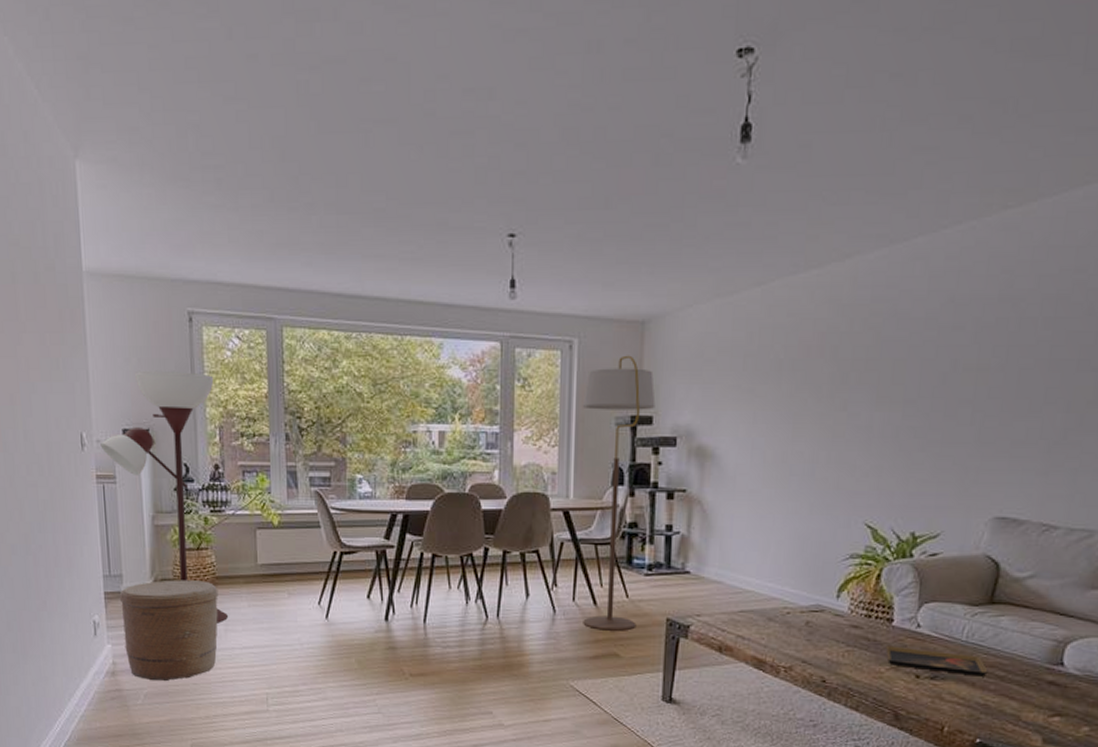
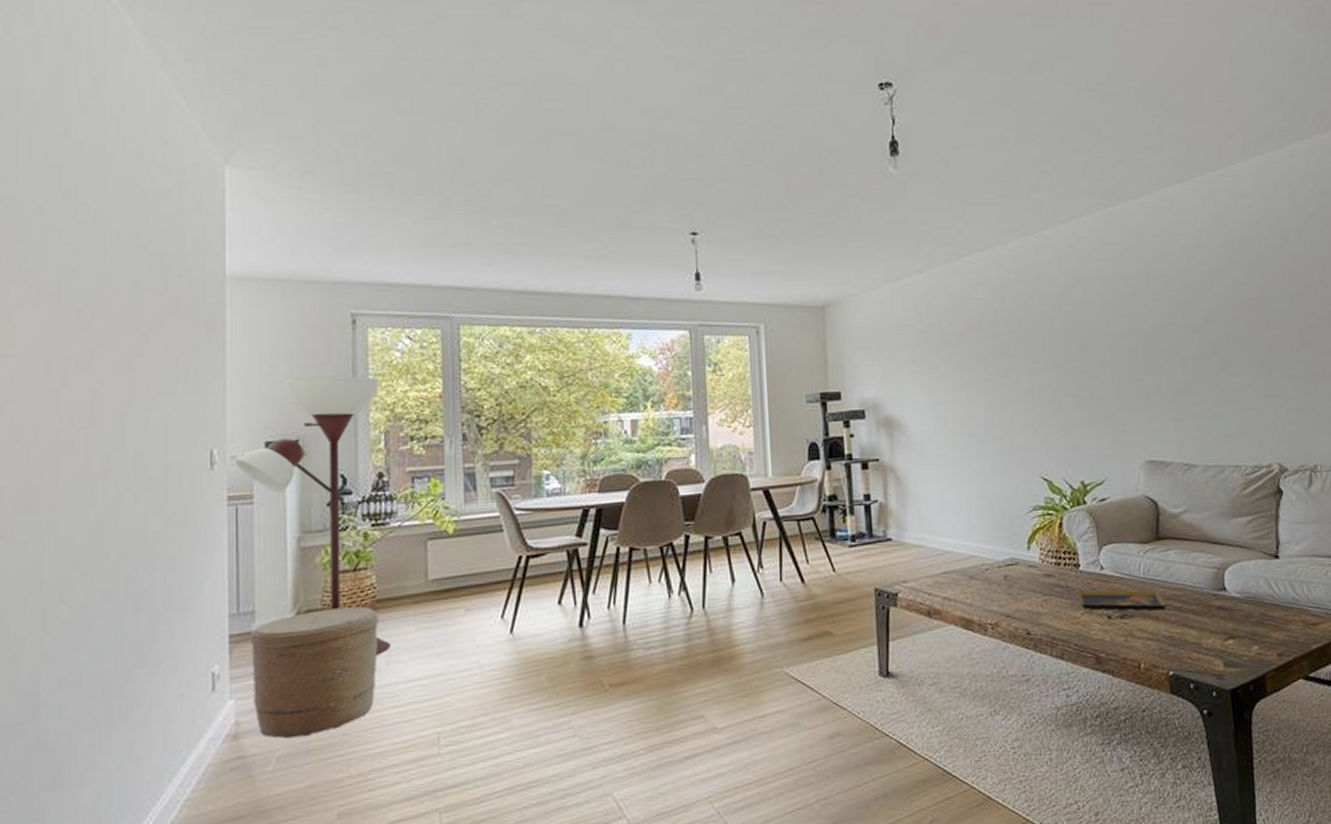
floor lamp: present [582,355,656,631] -> none [773,337,846,609]

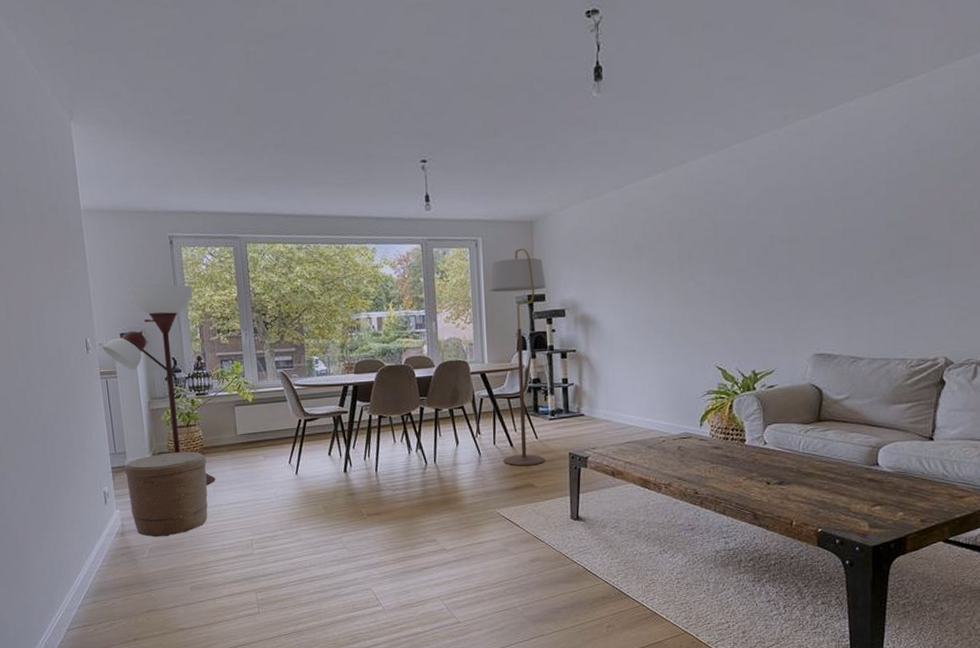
floor lamp: none [773,337,846,609] -> present [489,248,546,467]
decorative tray: present [1077,589,1167,611] -> none [741,460,822,480]

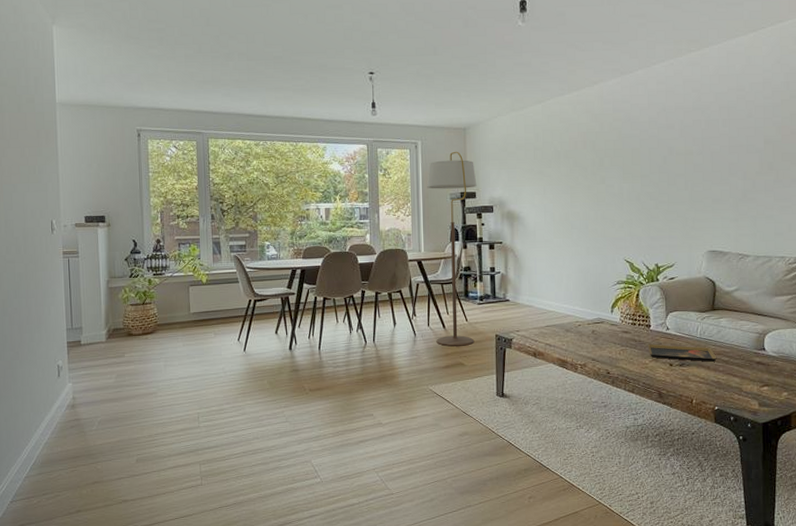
floor lamp: present [102,284,215,485] -> none [67,172,167,361]
basket: present [124,451,208,538] -> none [79,328,160,410]
decorative tray: none [741,460,822,480] -> present [647,344,717,362]

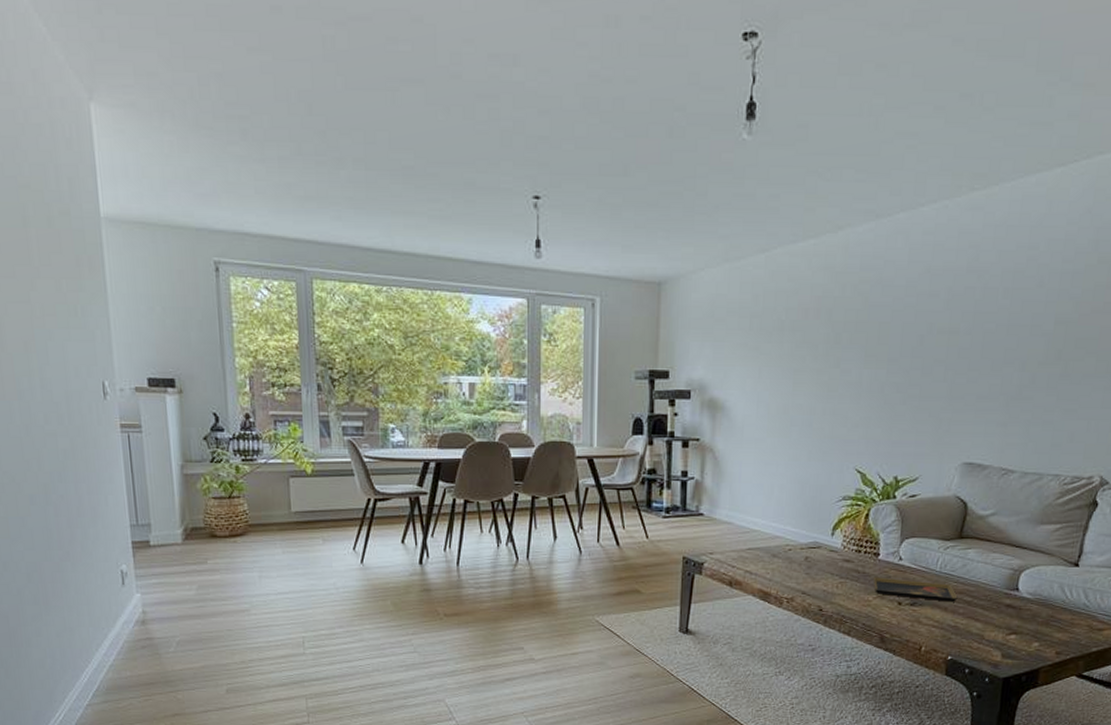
floor lamp: present [426,151,477,347] -> none [604,313,672,569]

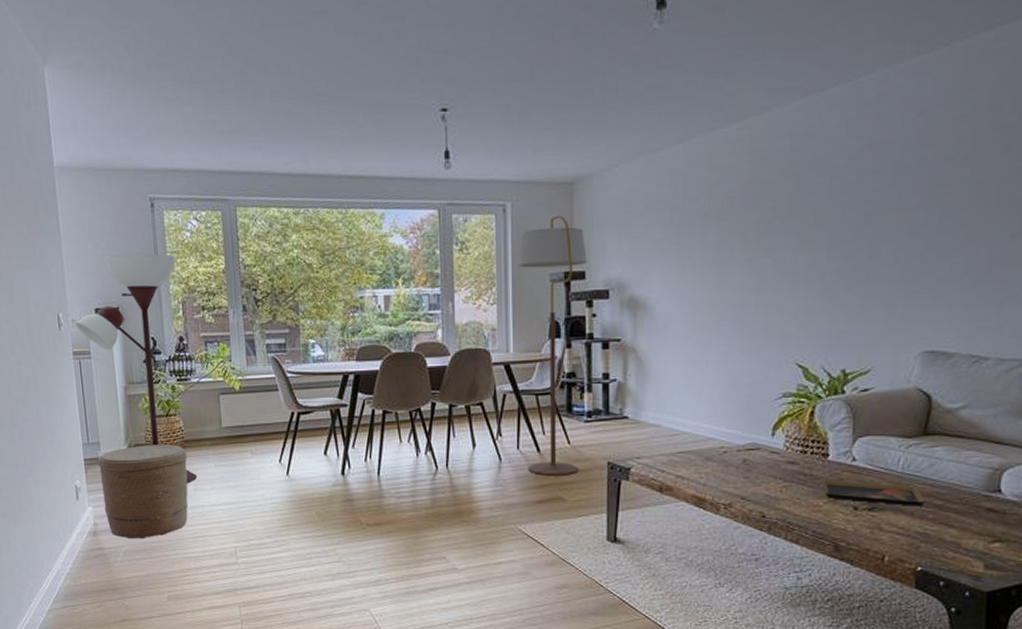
floor lamp: none [124,319,262,570] -> present [75,253,197,483]
basket: none [148,528,252,629] -> present [97,444,188,539]
floor lamp: none [604,313,672,569] -> present [517,215,587,476]

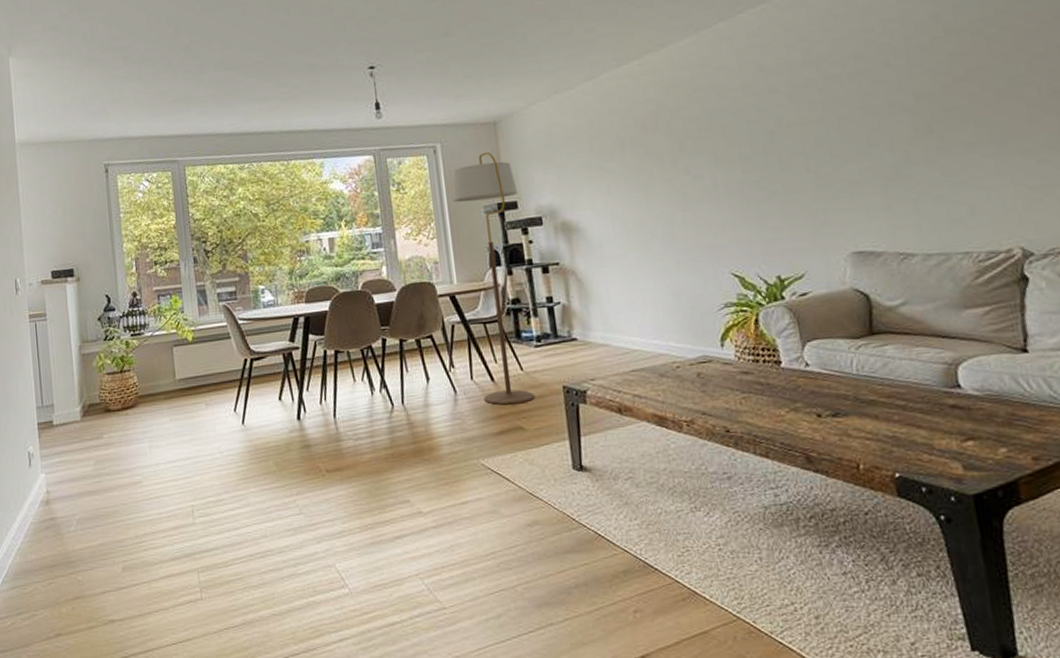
floor lamp: present [75,253,197,483] -> none [32,214,151,441]
basket: present [97,444,188,539] -> none [51,401,143,506]
decorative tray: present [822,479,926,506] -> none [780,387,888,409]

